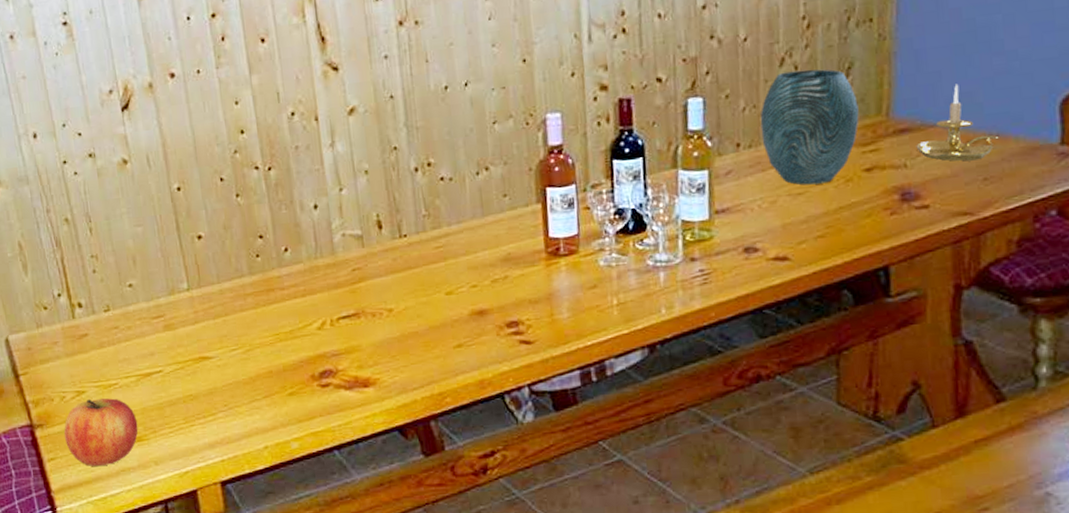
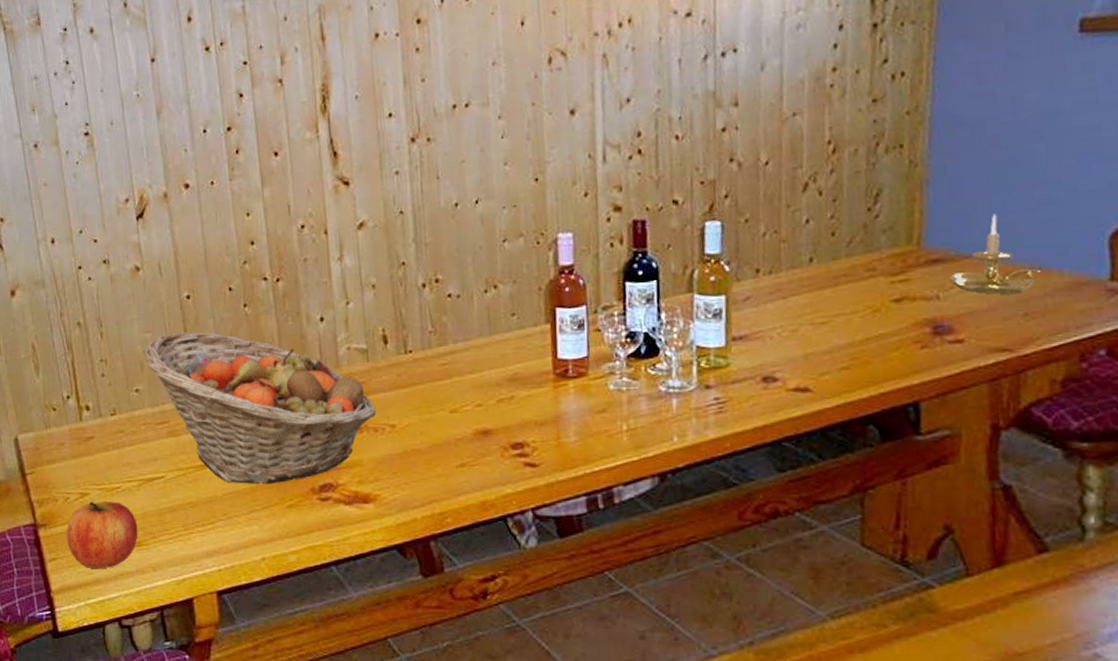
fruit basket: none [134,224,373,375] -> present [142,332,376,485]
vase: present [760,69,859,185] -> none [781,195,888,314]

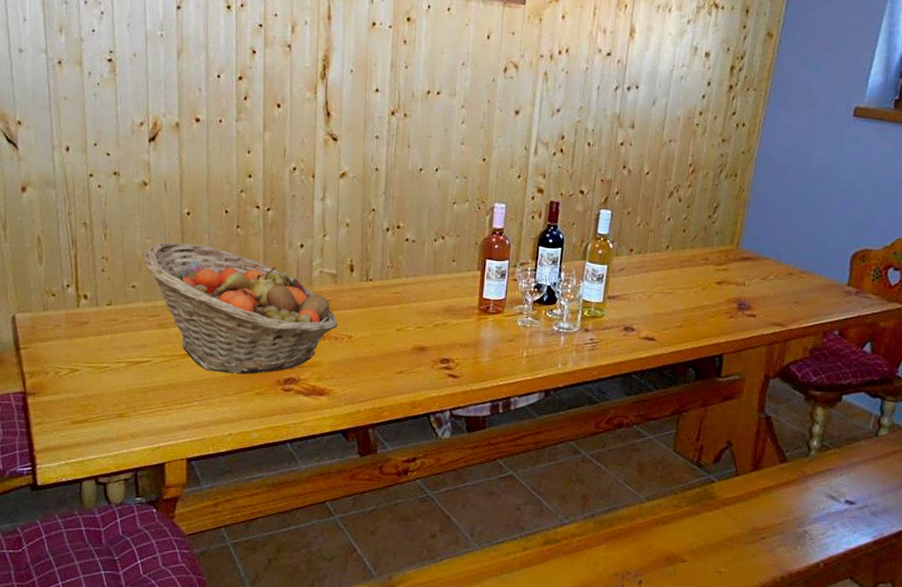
apple: present [66,501,138,568] -> none [54,377,122,434]
candle holder: present [949,214,1042,295] -> none [753,231,809,288]

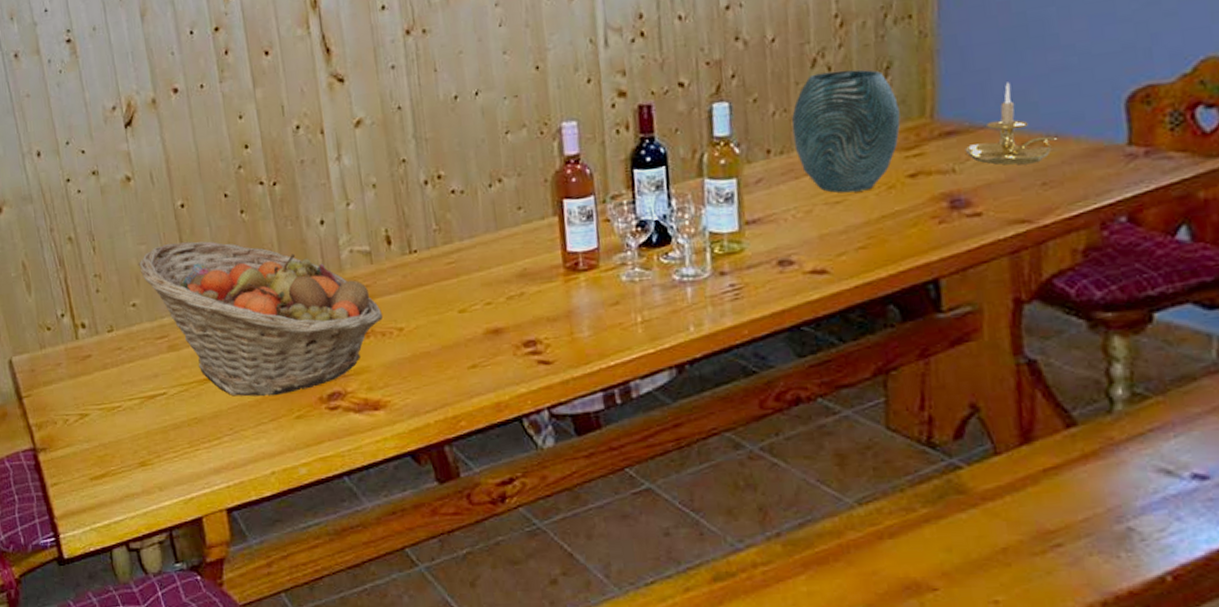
vase: none [648,202,719,288] -> present [791,69,901,193]
candle holder: none [753,231,809,288] -> present [965,82,1058,165]

